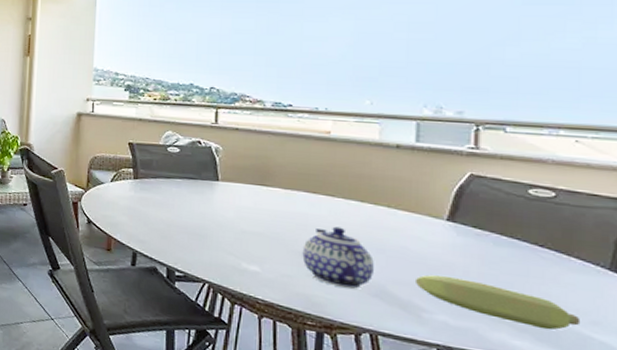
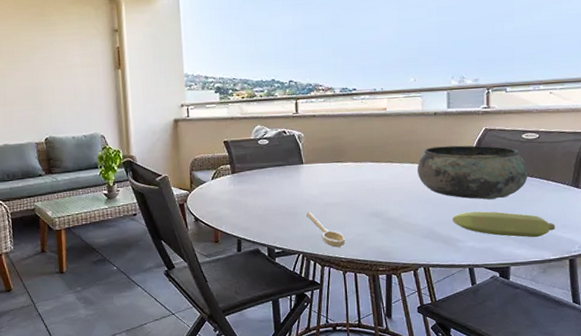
spoon: none [218,235,264,286] -> present [306,211,345,248]
teapot: present [302,226,374,290] -> none [372,187,424,236]
bowl: none [367,186,536,267] -> present [417,145,528,200]

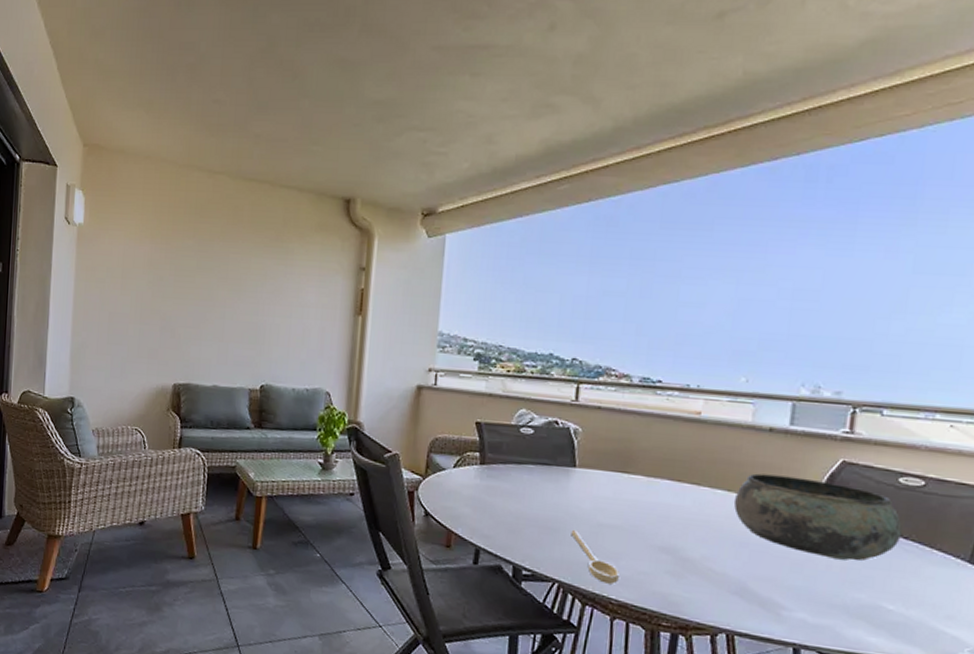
banana: present [453,211,555,238] -> none [777,570,935,626]

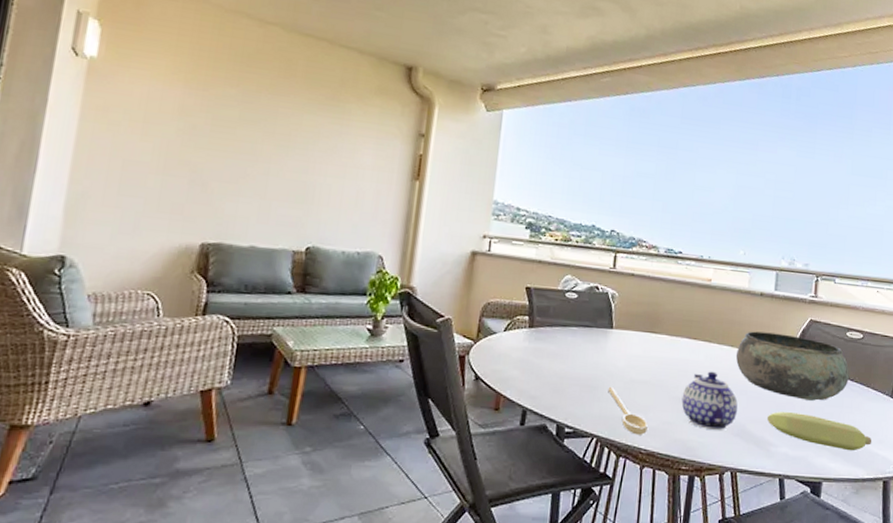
teapot: none [661,518,736,587] -> present [681,371,738,431]
banana: none [777,570,935,626] -> present [767,411,871,451]

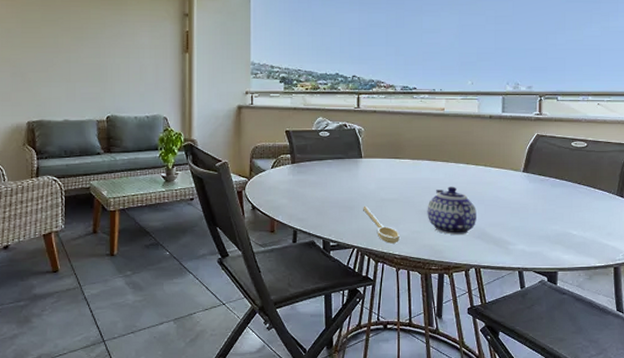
bowl: present [735,331,849,401] -> none [471,149,576,204]
banana: present [767,411,871,451] -> none [504,215,601,244]

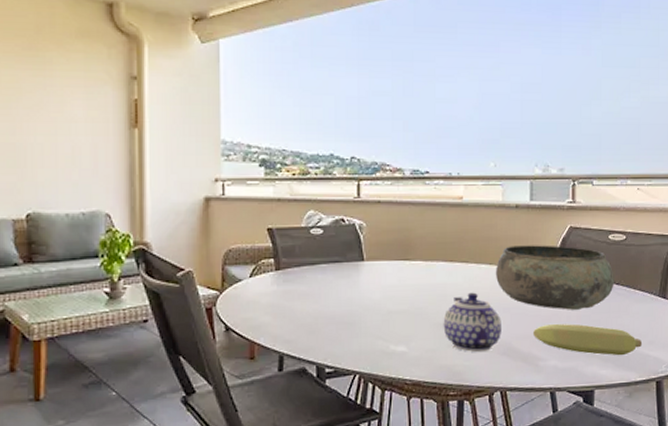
spoon: present [363,205,399,244] -> none [366,320,411,366]
bowl: none [471,149,576,204] -> present [495,245,614,310]
banana: none [504,215,601,244] -> present [534,324,641,356]

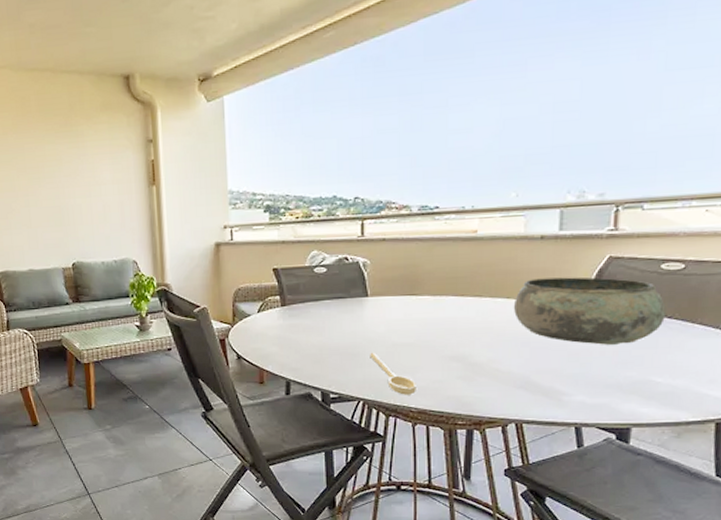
spoon: none [366,320,411,366] -> present [370,352,416,395]
teapot: present [443,292,501,353] -> none [452,326,519,385]
banana: present [534,324,641,356] -> none [557,359,699,394]

